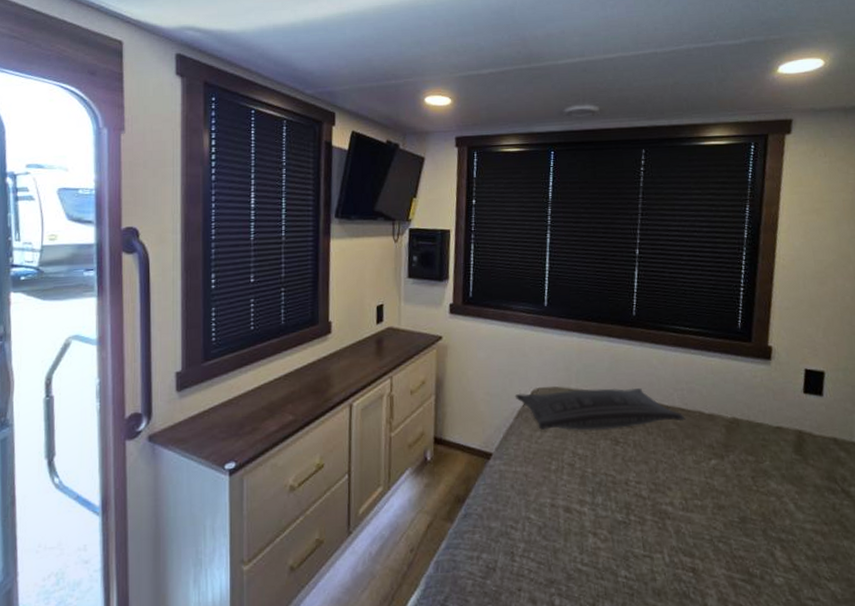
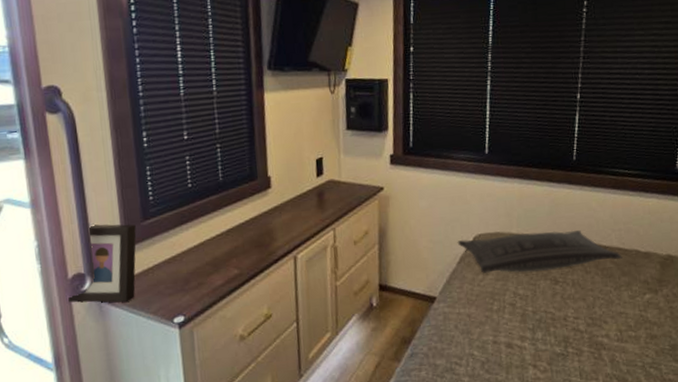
picture frame: none [122,364,196,445] -> present [67,224,136,303]

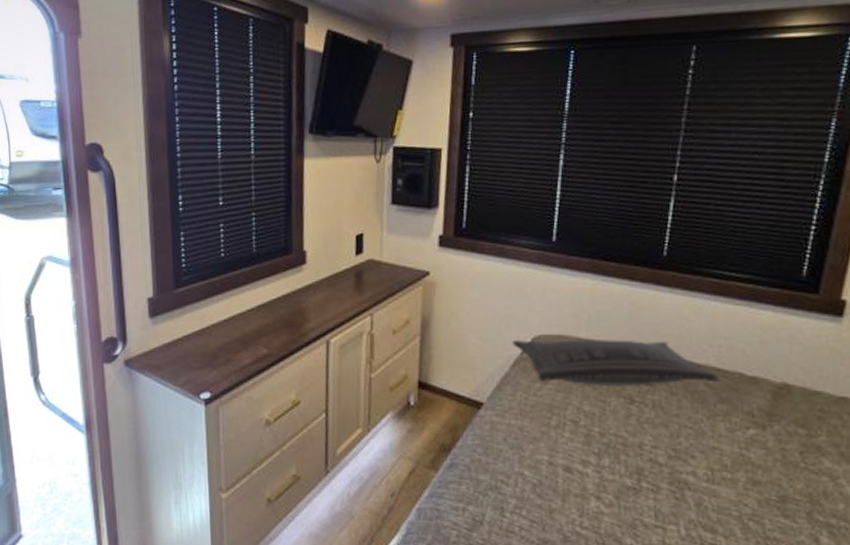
picture frame: present [67,224,136,303] -> none [100,289,168,371]

